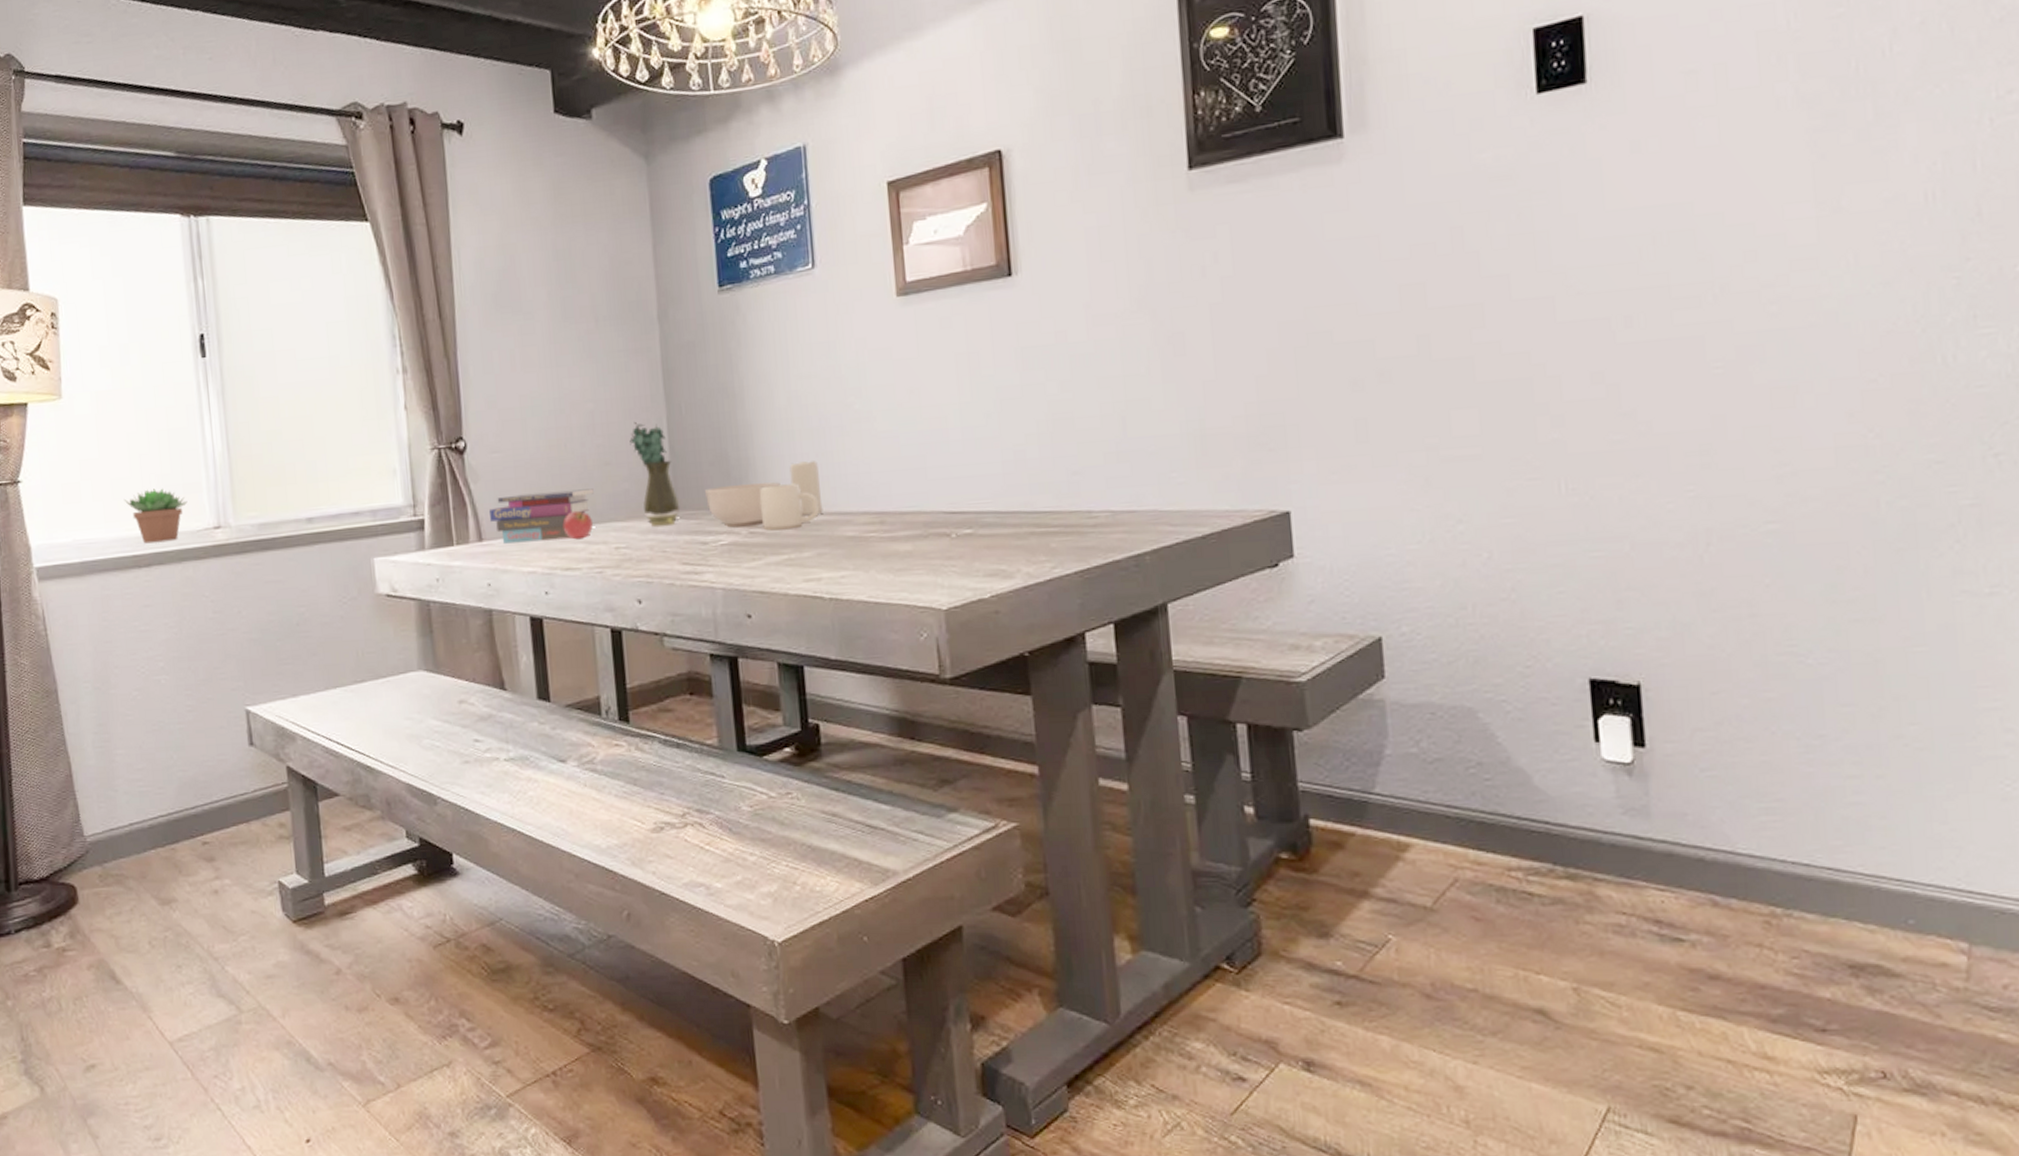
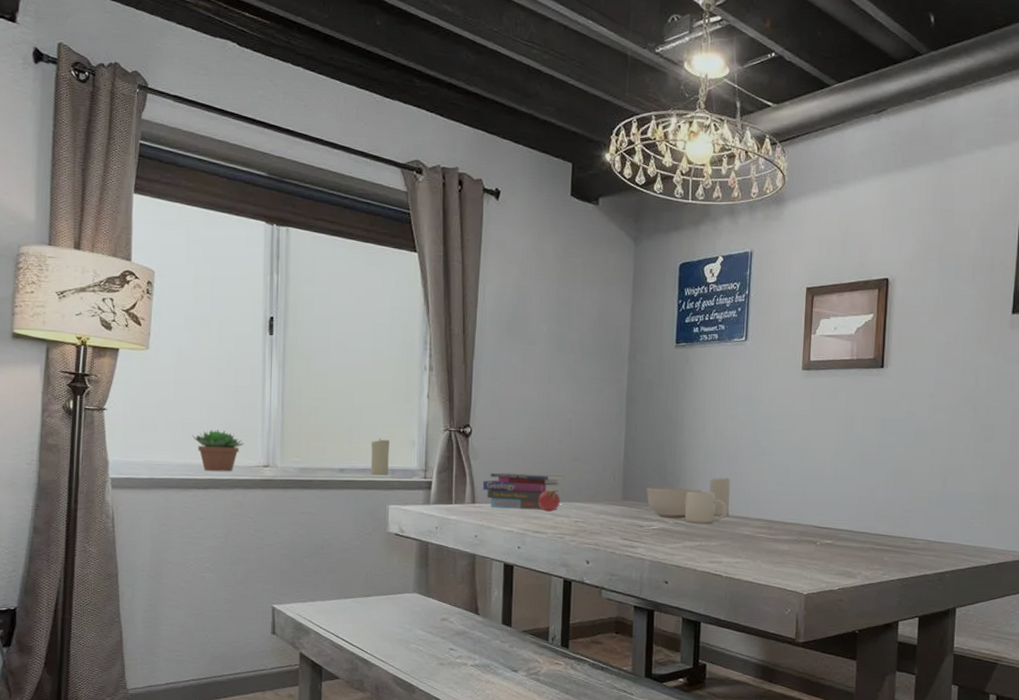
candle: none [342,471,370,522] -> present [370,438,389,476]
vase: present [629,421,680,528] -> none [595,431,627,511]

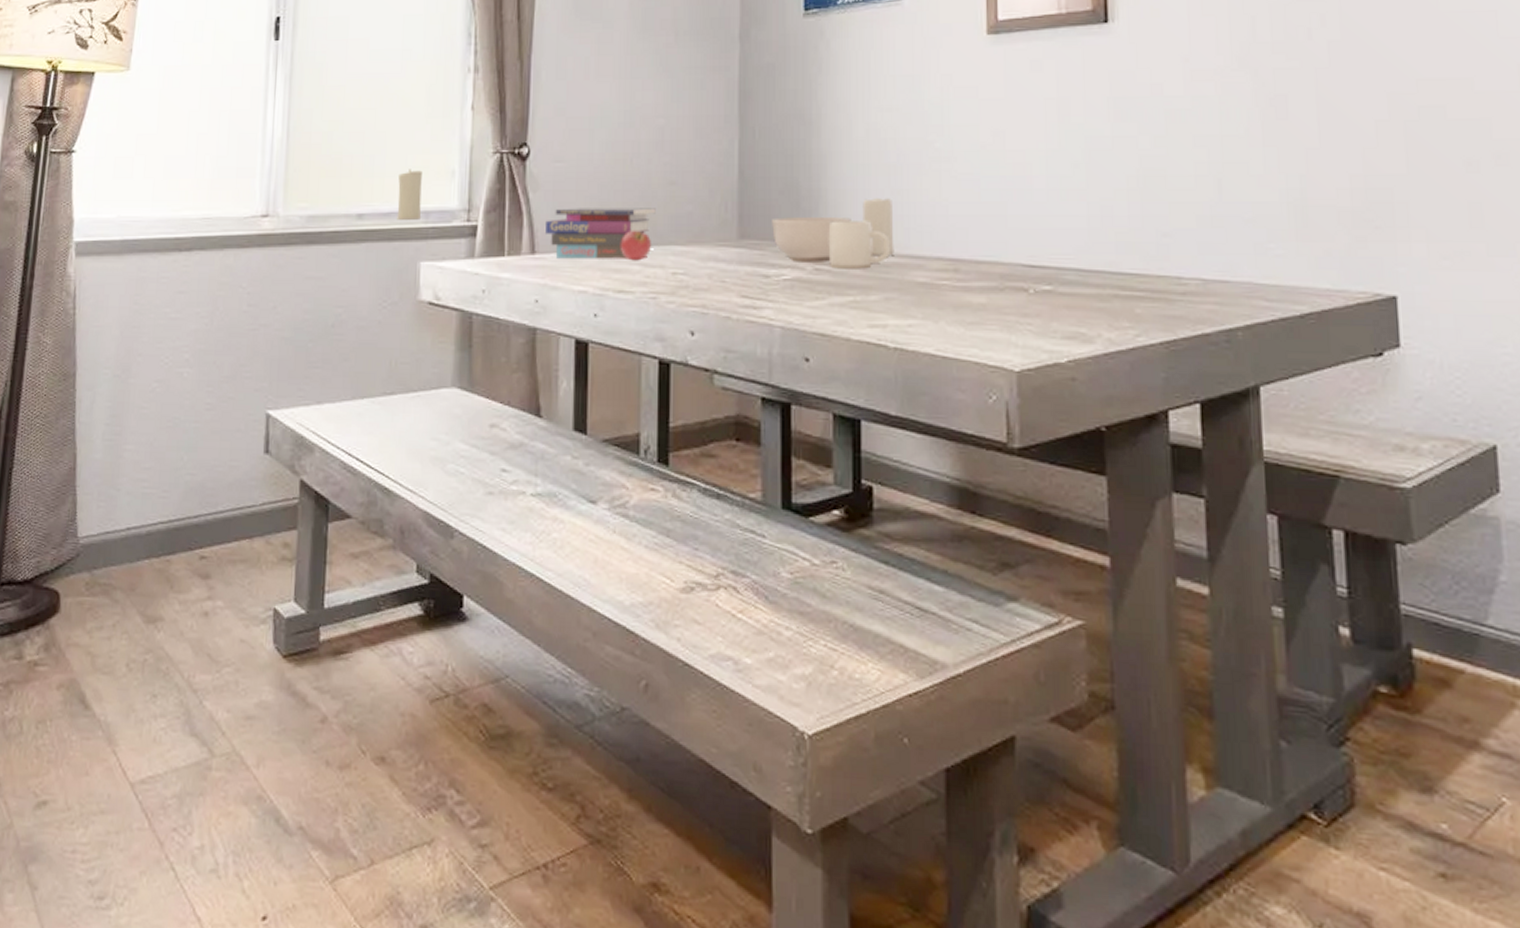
succulent plant: present [191,429,244,472] -> none [175,170,239,227]

